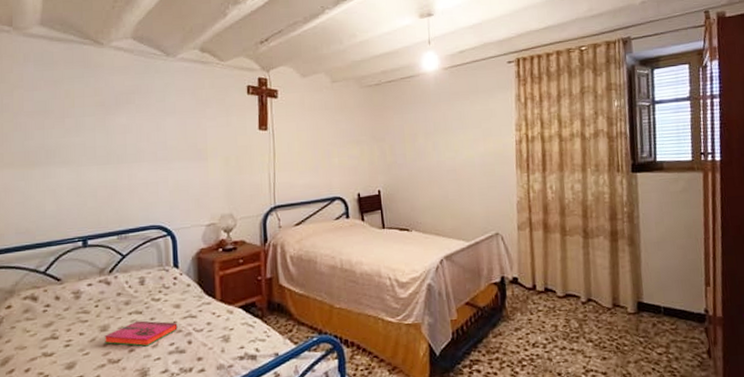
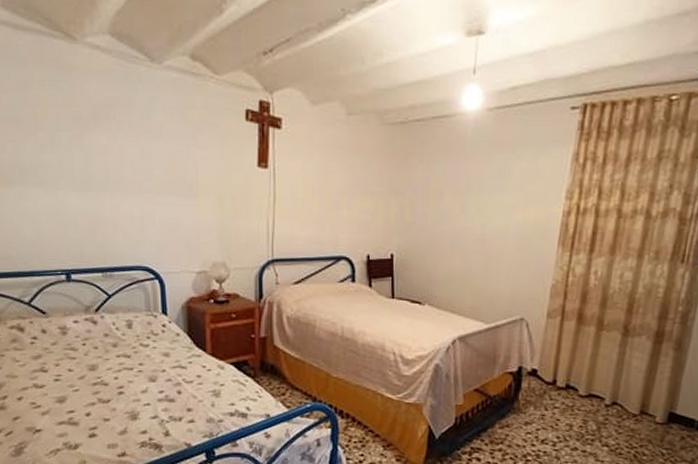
hardback book: present [105,320,178,347] -> none [93,364,167,391]

